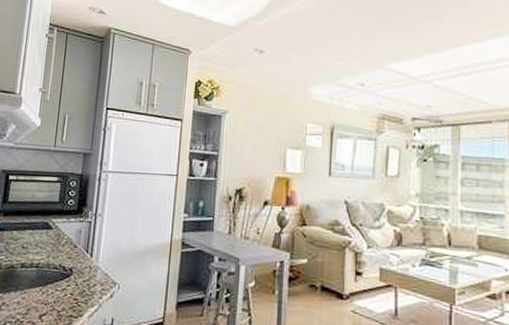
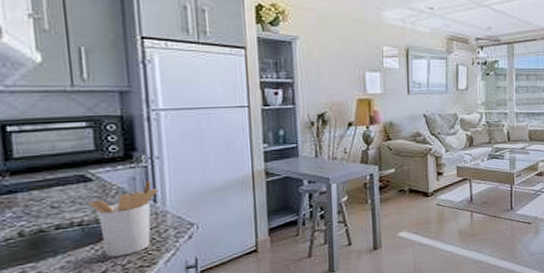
utensil holder: none [46,235,95,303] -> present [88,180,157,257]

